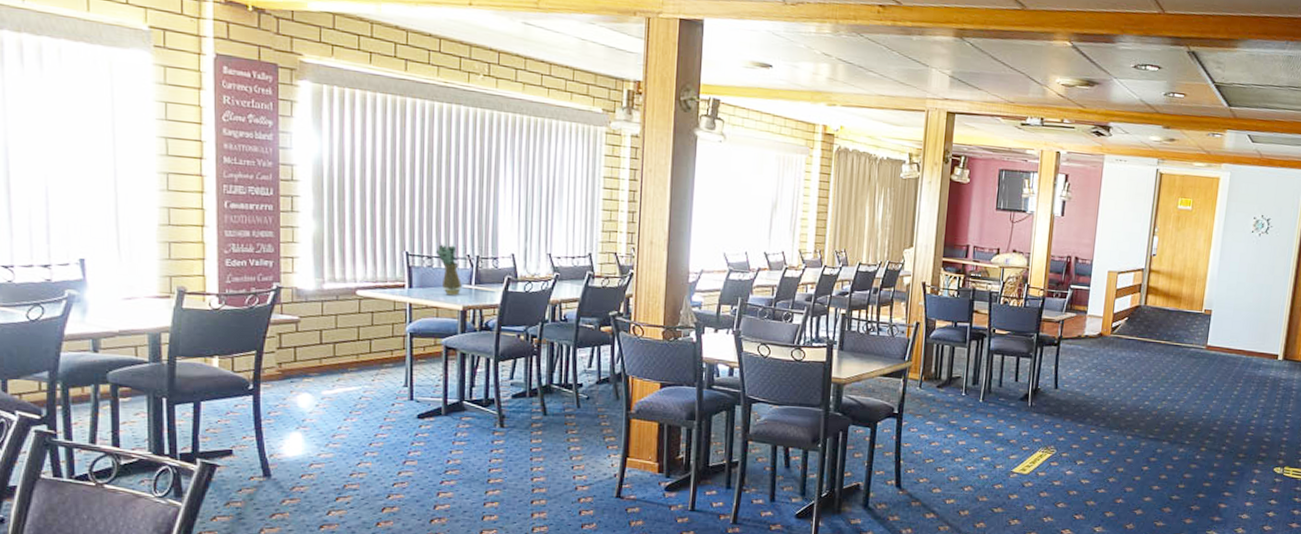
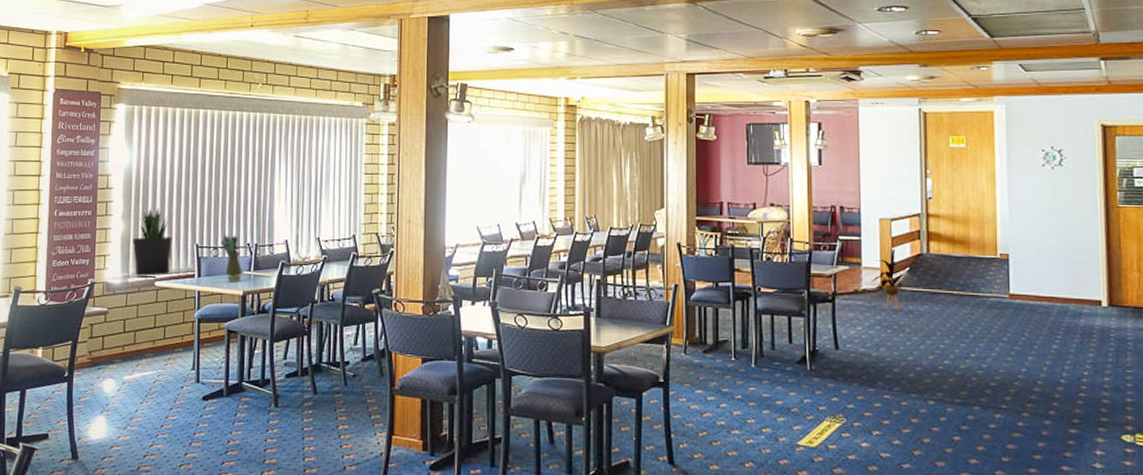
planter: none [327,208,376,284] -> present [132,208,172,276]
house plant: none [1093,299,1120,357] -> present [871,248,903,311]

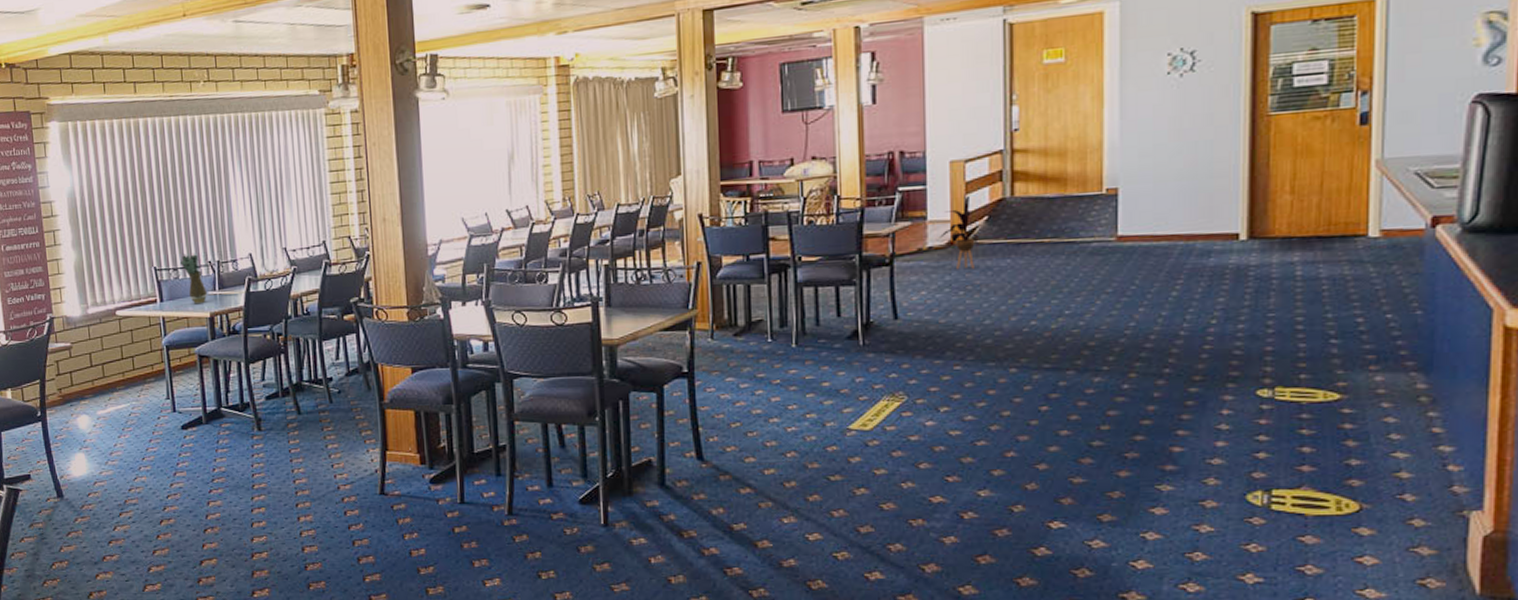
planter: present [132,208,172,276] -> none [86,232,130,307]

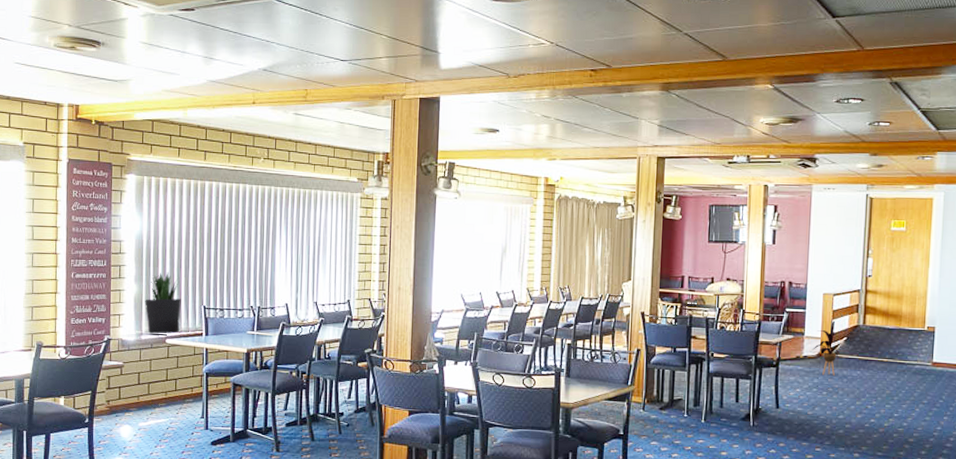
planter: none [86,232,130,307] -> present [145,272,181,334]
vase: present [179,253,207,305] -> none [226,297,246,341]

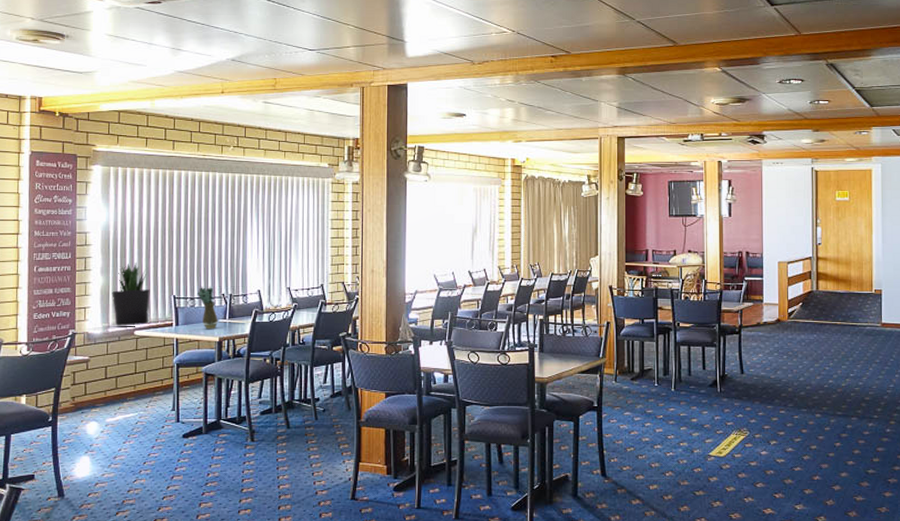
vase: none [226,297,246,341] -> present [196,286,218,330]
house plant: present [811,320,839,376] -> none [771,287,796,340]

